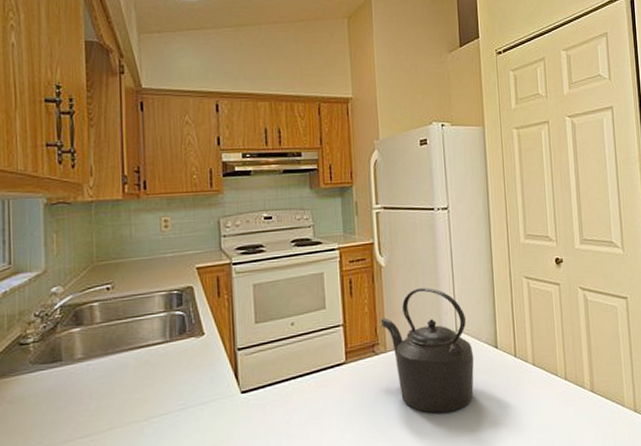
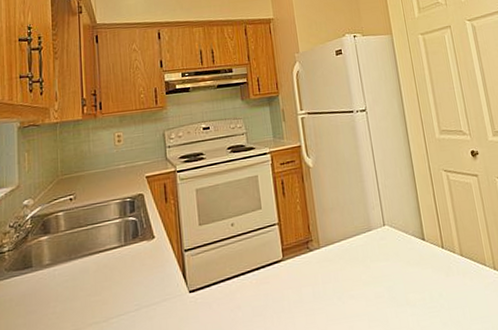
kettle: present [380,288,474,413] -> none [312,185,406,307]

